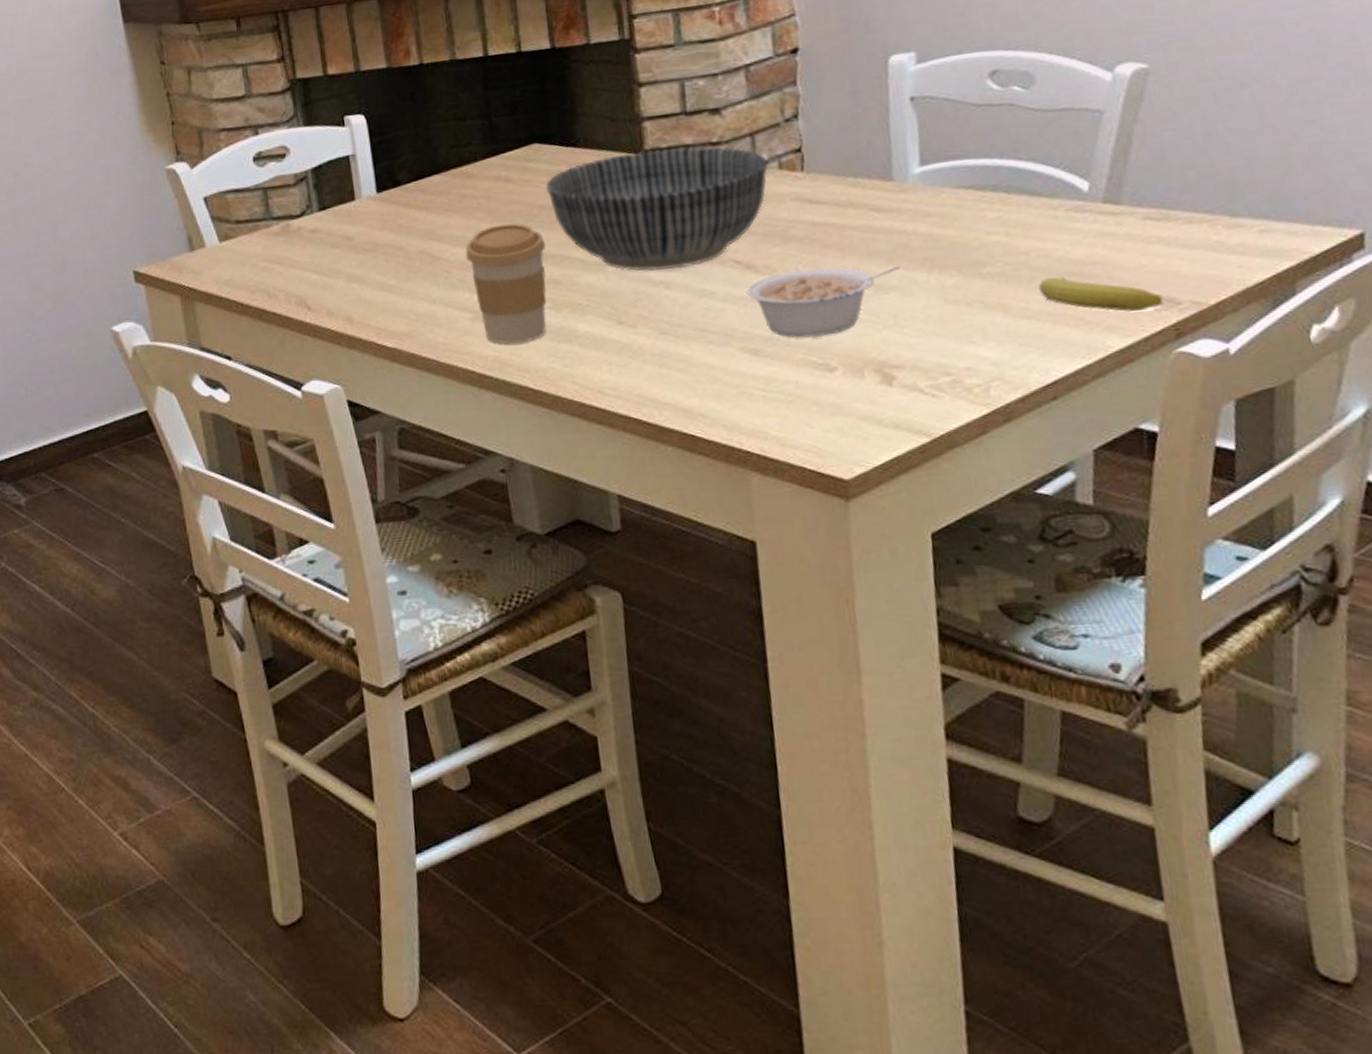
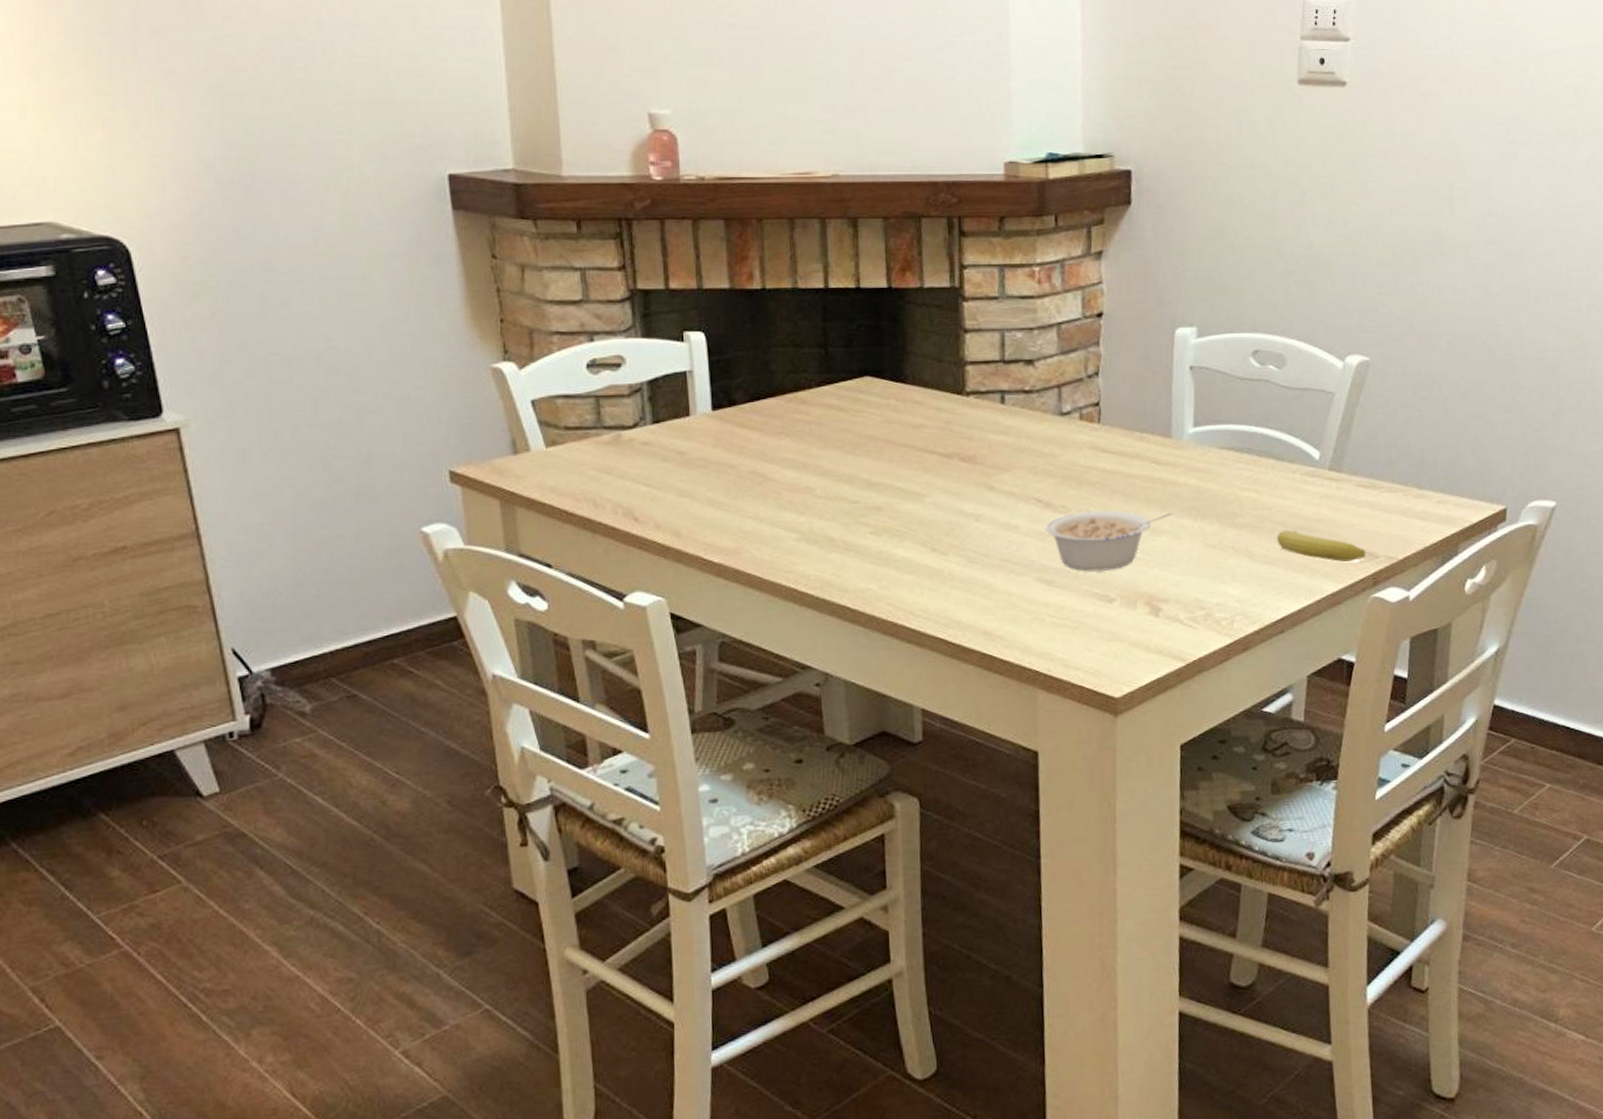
coffee cup: present [465,223,547,345] -> none [795,450,872,565]
bowl: present [546,146,768,271] -> none [875,392,1071,504]

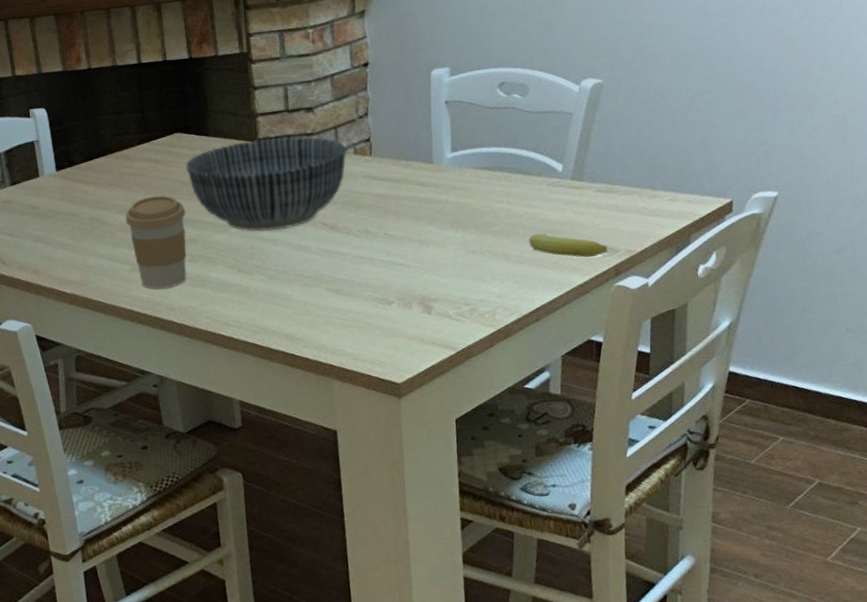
coffee cup: none [795,450,872,565] -> present [125,195,187,289]
bowl: none [875,392,1071,504] -> present [186,136,347,232]
legume: present [1045,510,1172,572] -> none [331,226,437,280]

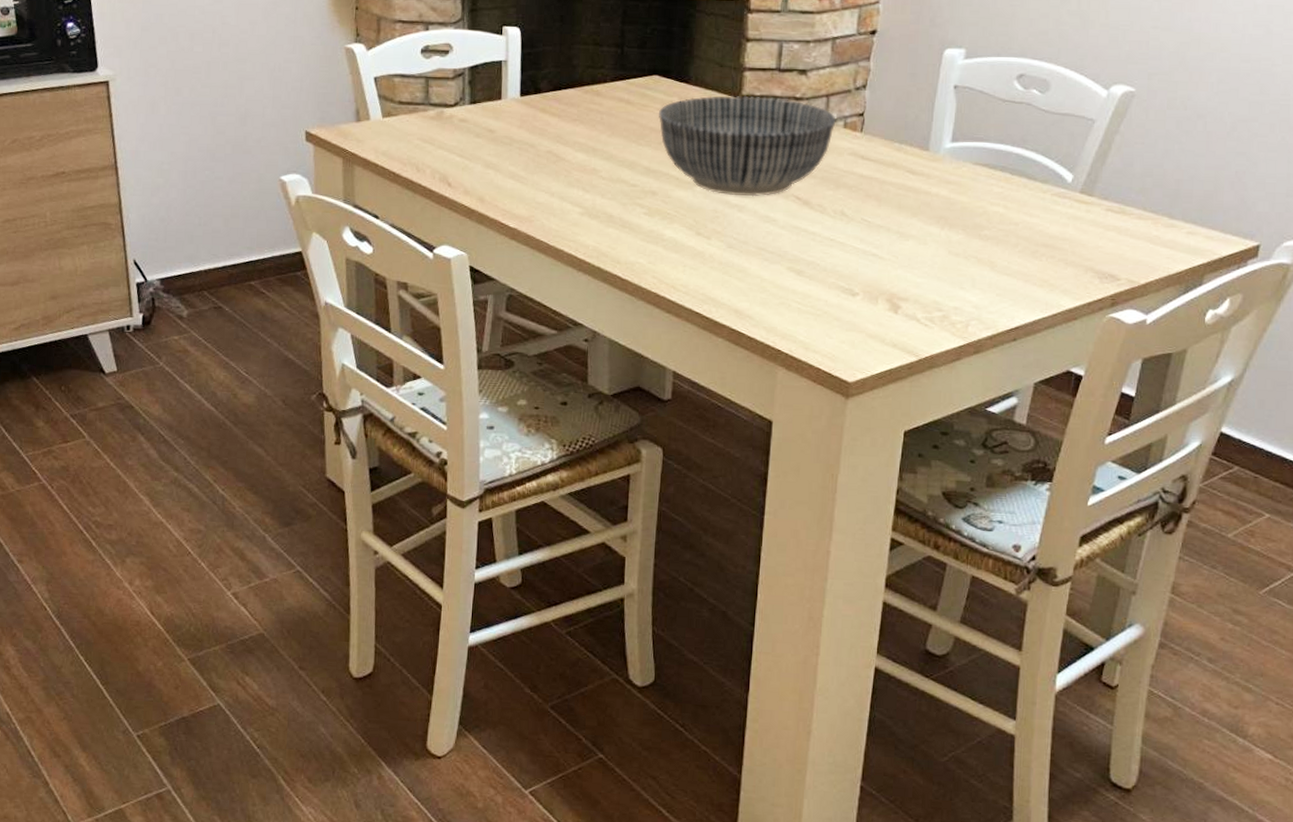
coffee cup: present [125,195,187,289] -> none [584,138,651,239]
fruit: present [529,233,608,258] -> none [1020,245,1108,281]

